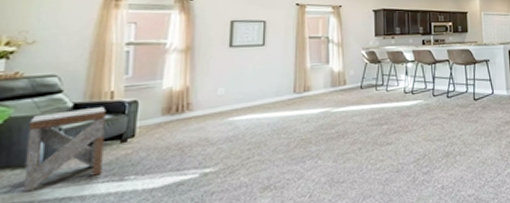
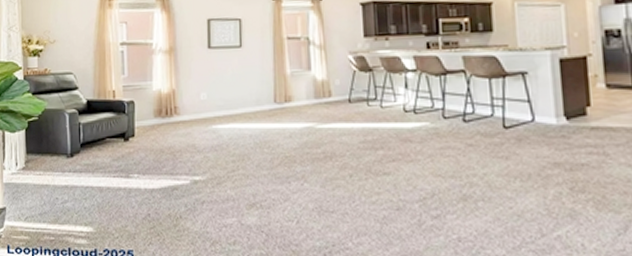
side table: present [22,106,106,192] -> none [58,104,112,177]

